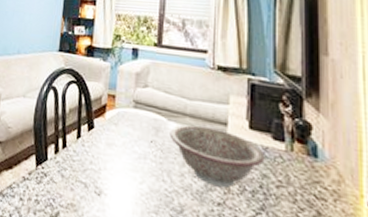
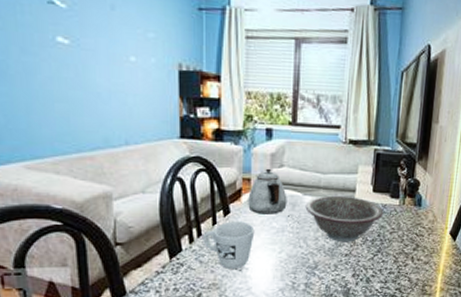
mug: none [67,137,116,192] -> present [203,221,255,269]
teapot: none [111,87,151,138] -> present [248,168,287,214]

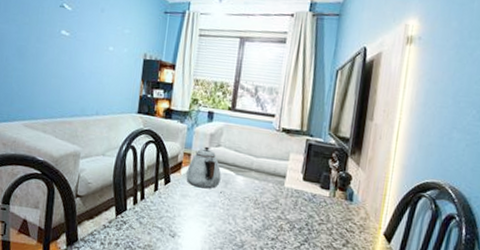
mug: present [203,221,255,269] -> none [144,190,190,235]
decorative bowl: present [305,195,384,243] -> none [237,178,313,227]

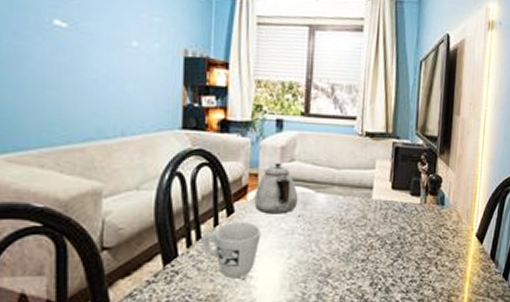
mug: none [144,190,190,235] -> present [202,222,261,277]

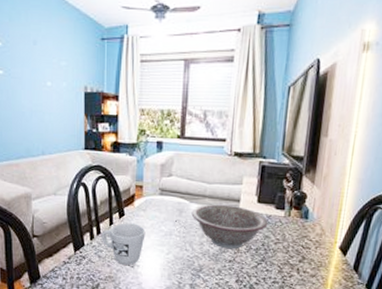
teapot: present [254,162,298,214] -> none [140,177,175,219]
decorative bowl: none [318,193,404,246] -> present [191,204,268,249]

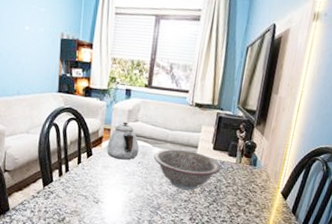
mug: present [101,223,146,265] -> none [69,162,111,201]
teapot: none [140,177,175,219] -> present [107,122,139,160]

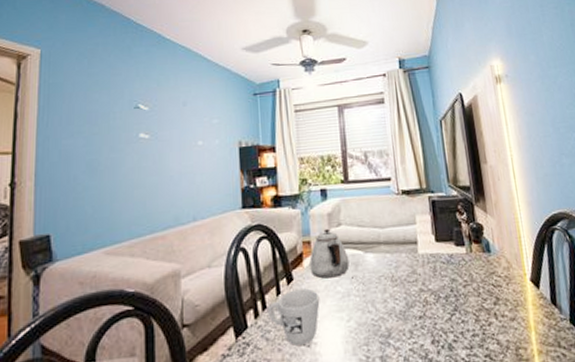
mug: none [69,162,111,201] -> present [268,288,320,346]
decorative bowl: present [153,149,222,191] -> none [368,249,452,303]

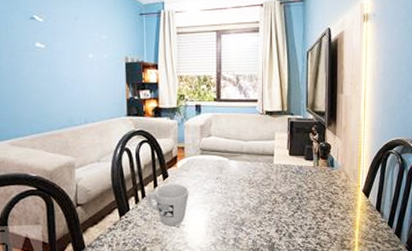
teapot: present [309,228,349,279] -> none [183,138,215,178]

